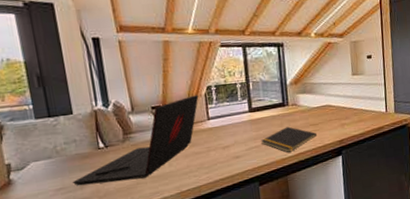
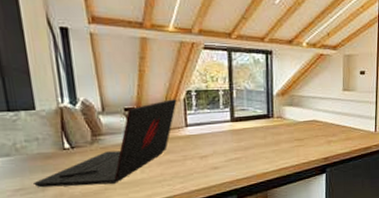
notepad: present [261,126,318,153] -> none [242,140,302,168]

